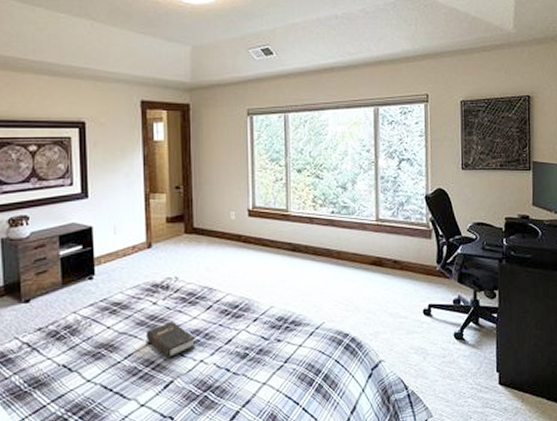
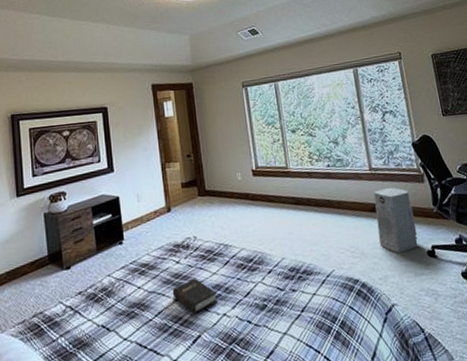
air purifier: none [375,240,416,310] -> present [373,187,419,253]

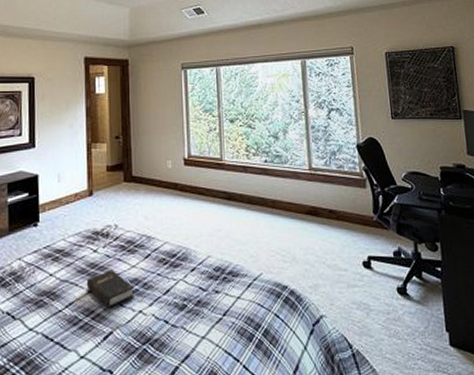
air purifier: present [373,187,419,253] -> none [311,190,354,261]

